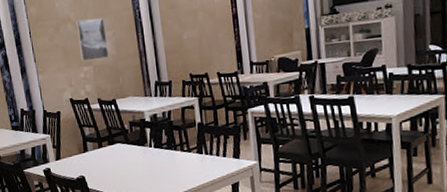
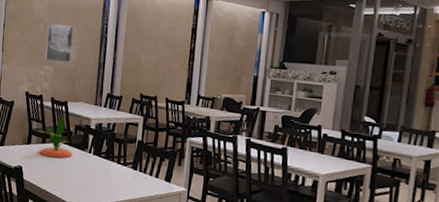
plant: none [93,116,133,161] -> present [39,116,72,158]

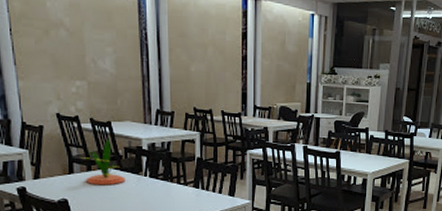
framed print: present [44,23,73,63] -> none [70,27,107,77]

